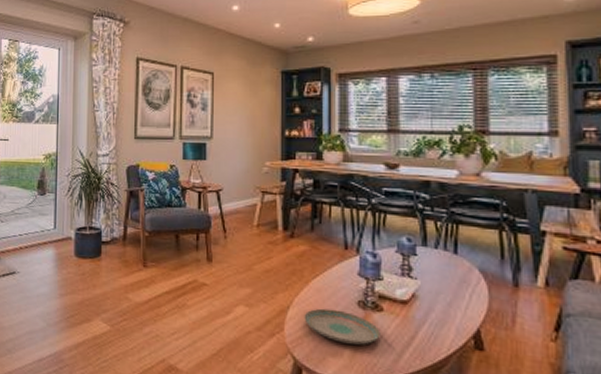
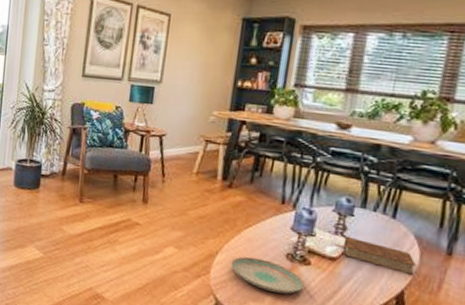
book: none [403,276,487,311] -> present [334,236,417,275]

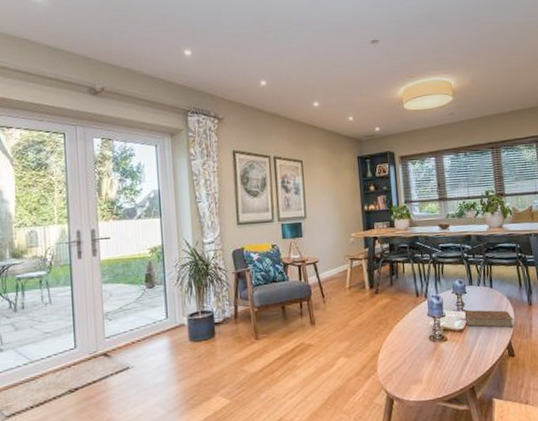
plate: present [231,256,305,294] -> none [391,346,447,372]

